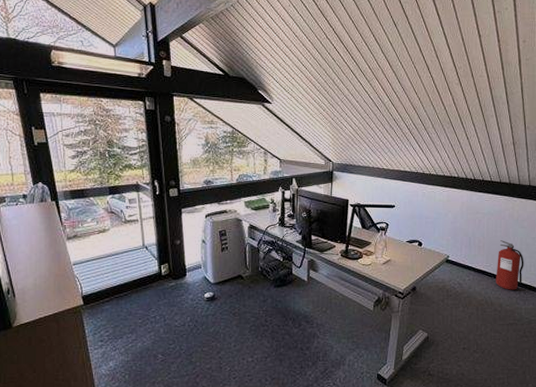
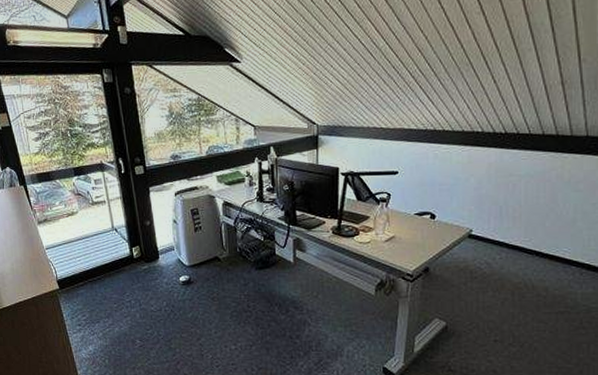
fire extinguisher: present [496,240,524,290] -> none [538,208,580,271]

